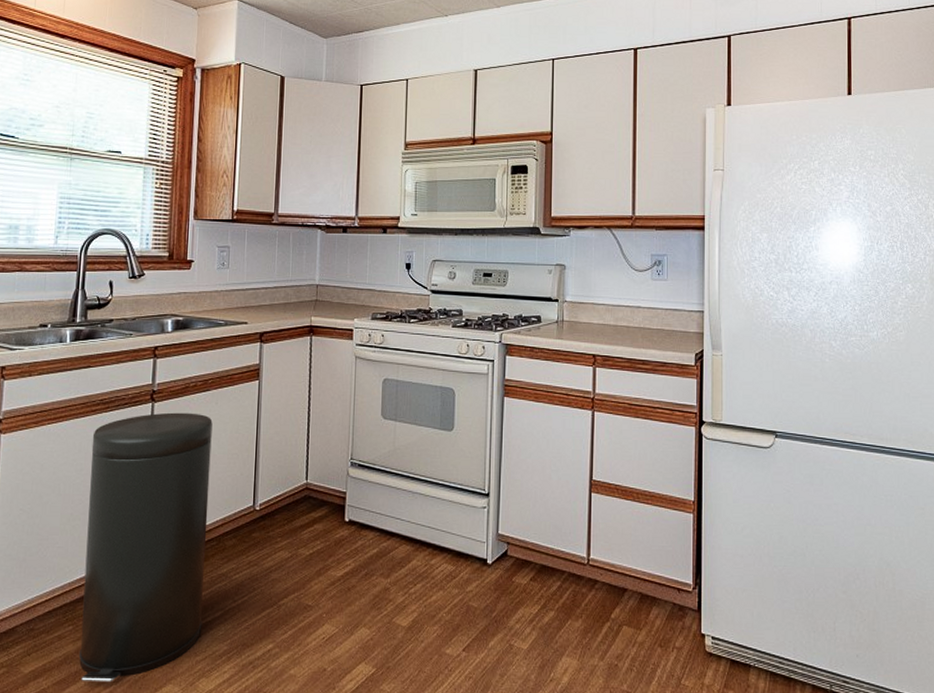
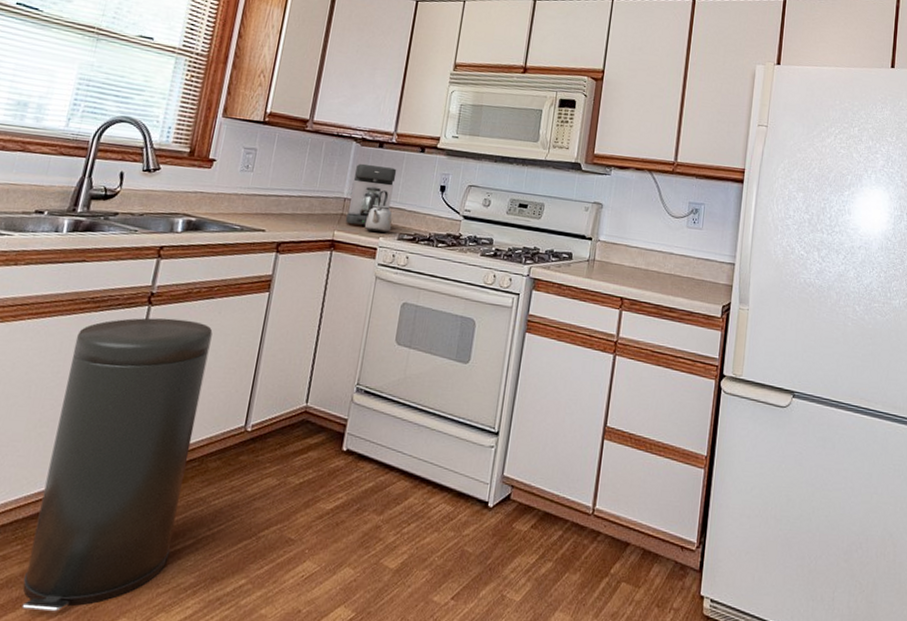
coffee maker: none [320,249,363,309] -> present [345,163,397,225]
kettle: none [338,273,365,315] -> present [364,190,393,234]

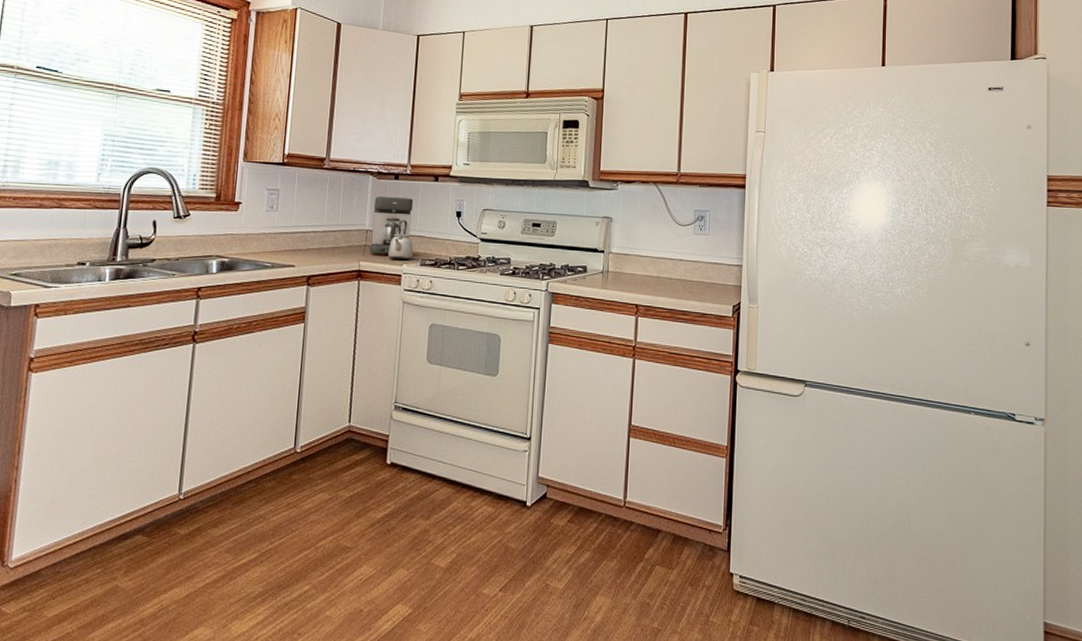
pedal bin: present [21,317,213,612] -> none [106,354,255,626]

